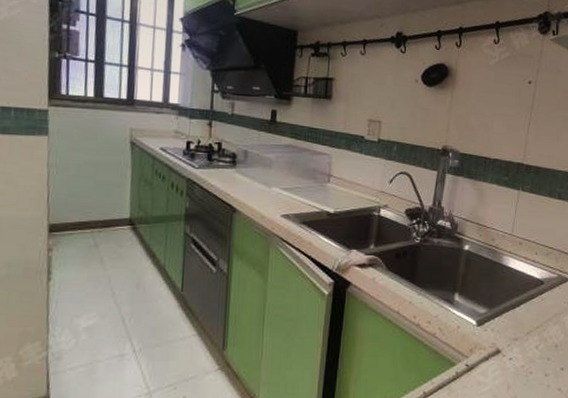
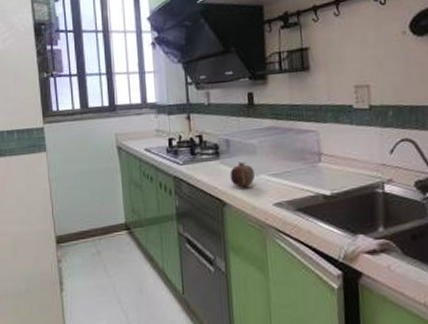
fruit: none [243,173,268,197] -> present [230,162,255,188]

